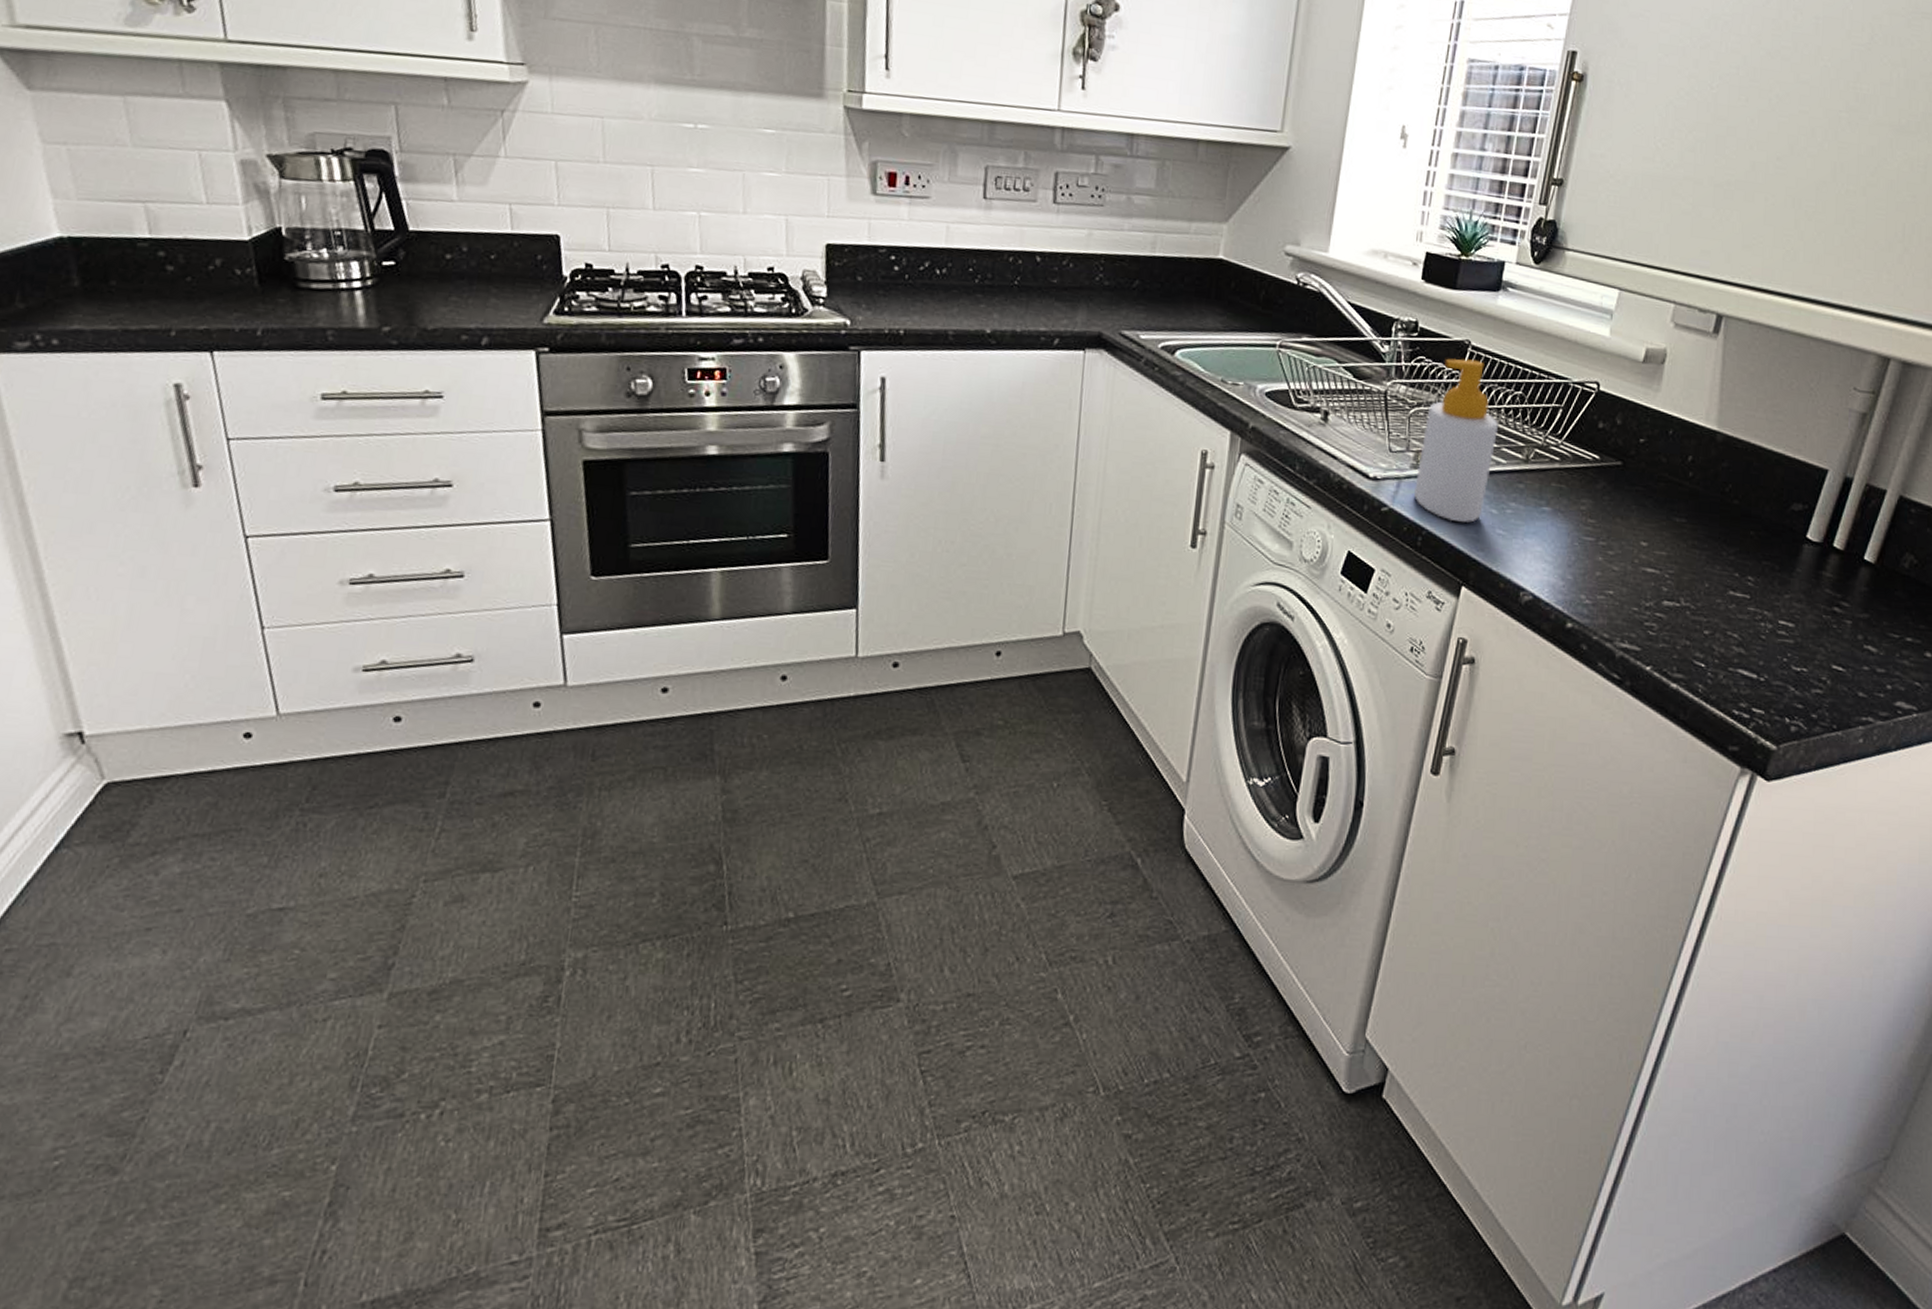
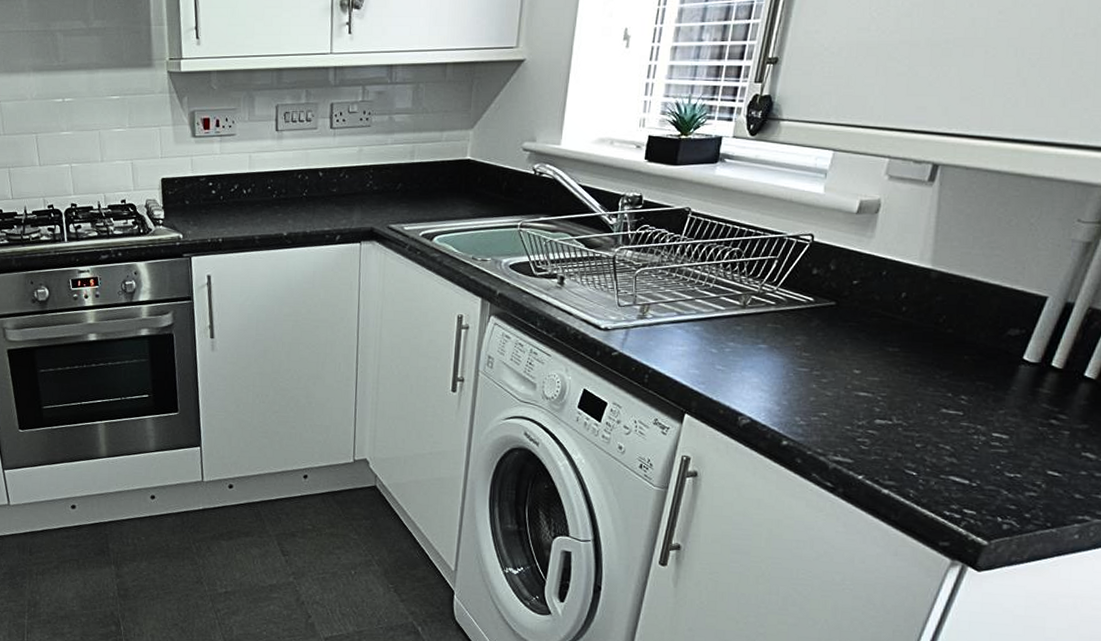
soap bottle: present [1414,358,1498,523] -> none [641,224,717,362]

